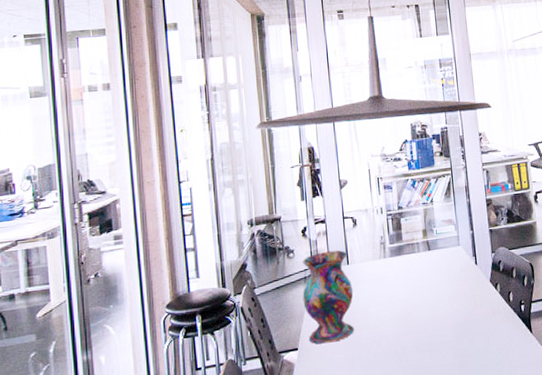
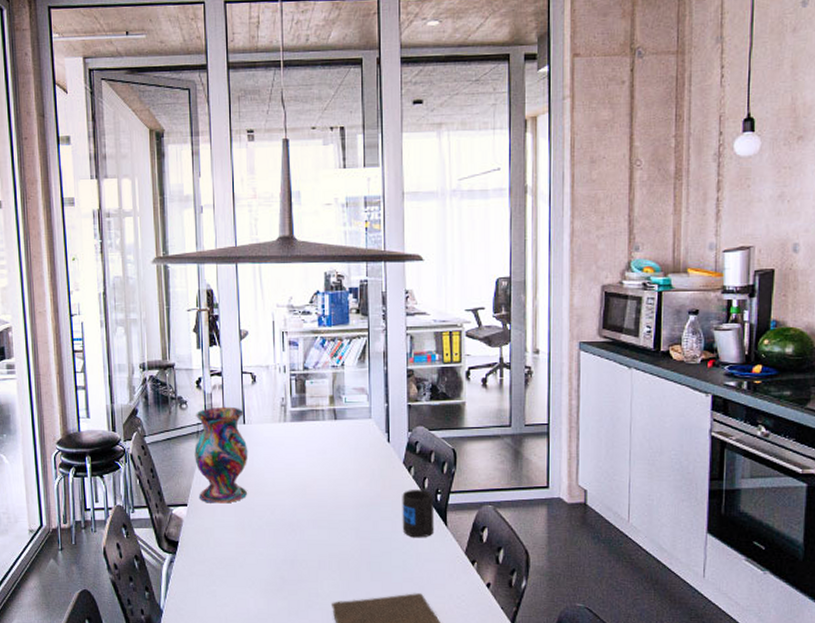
mug: none [491,303,522,348] -> present [402,489,435,538]

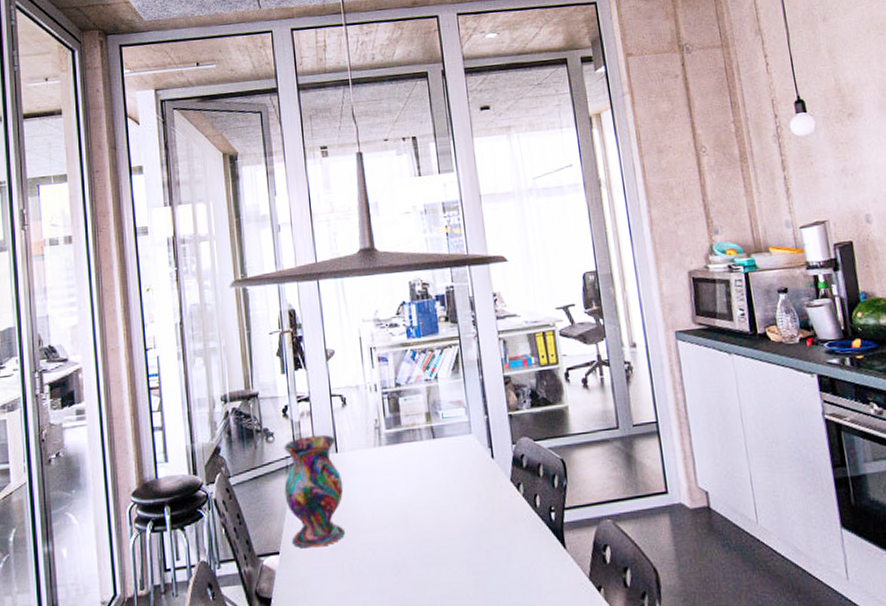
mug: present [402,489,435,538] -> none [513,508,553,566]

